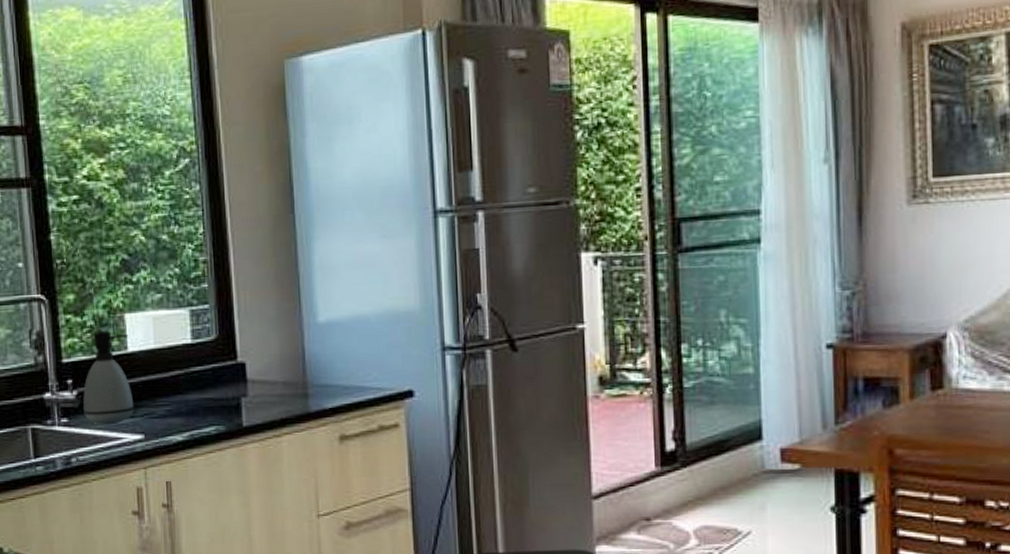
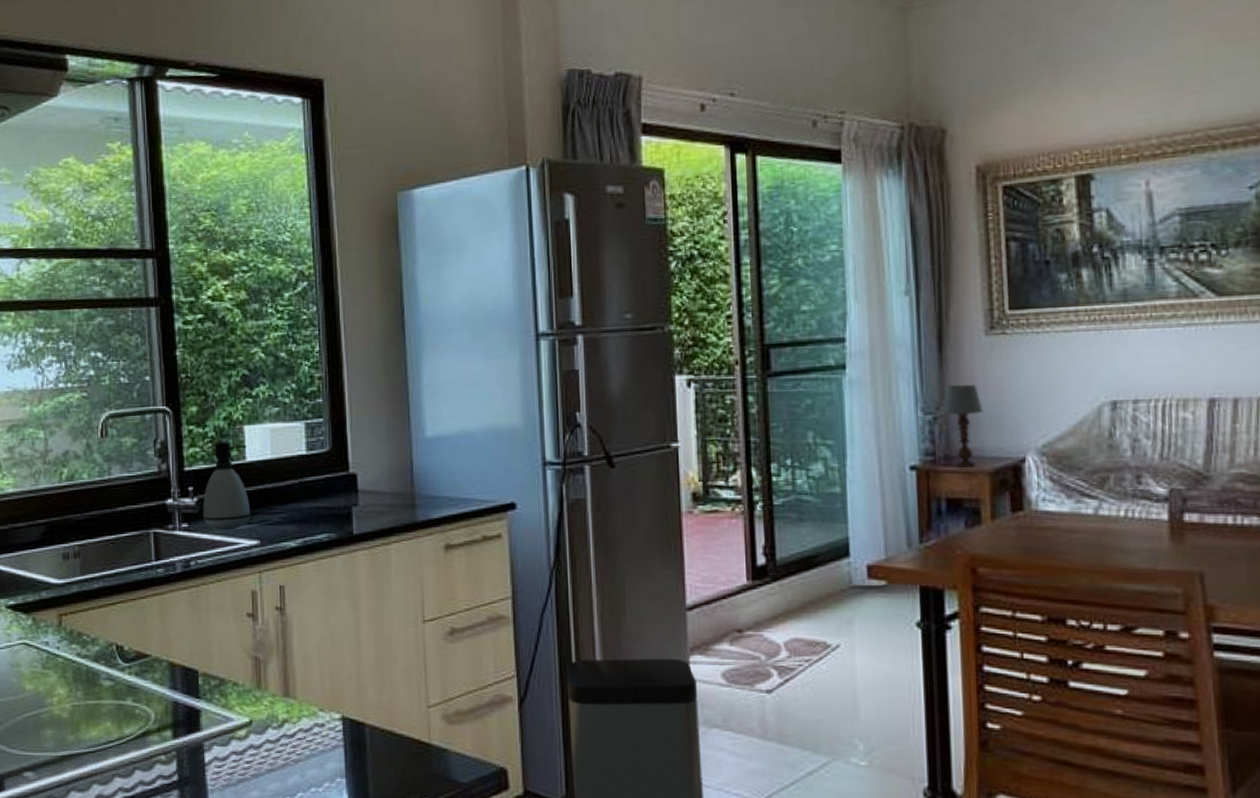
table lamp: none [862,257,904,345] -> present [943,384,983,468]

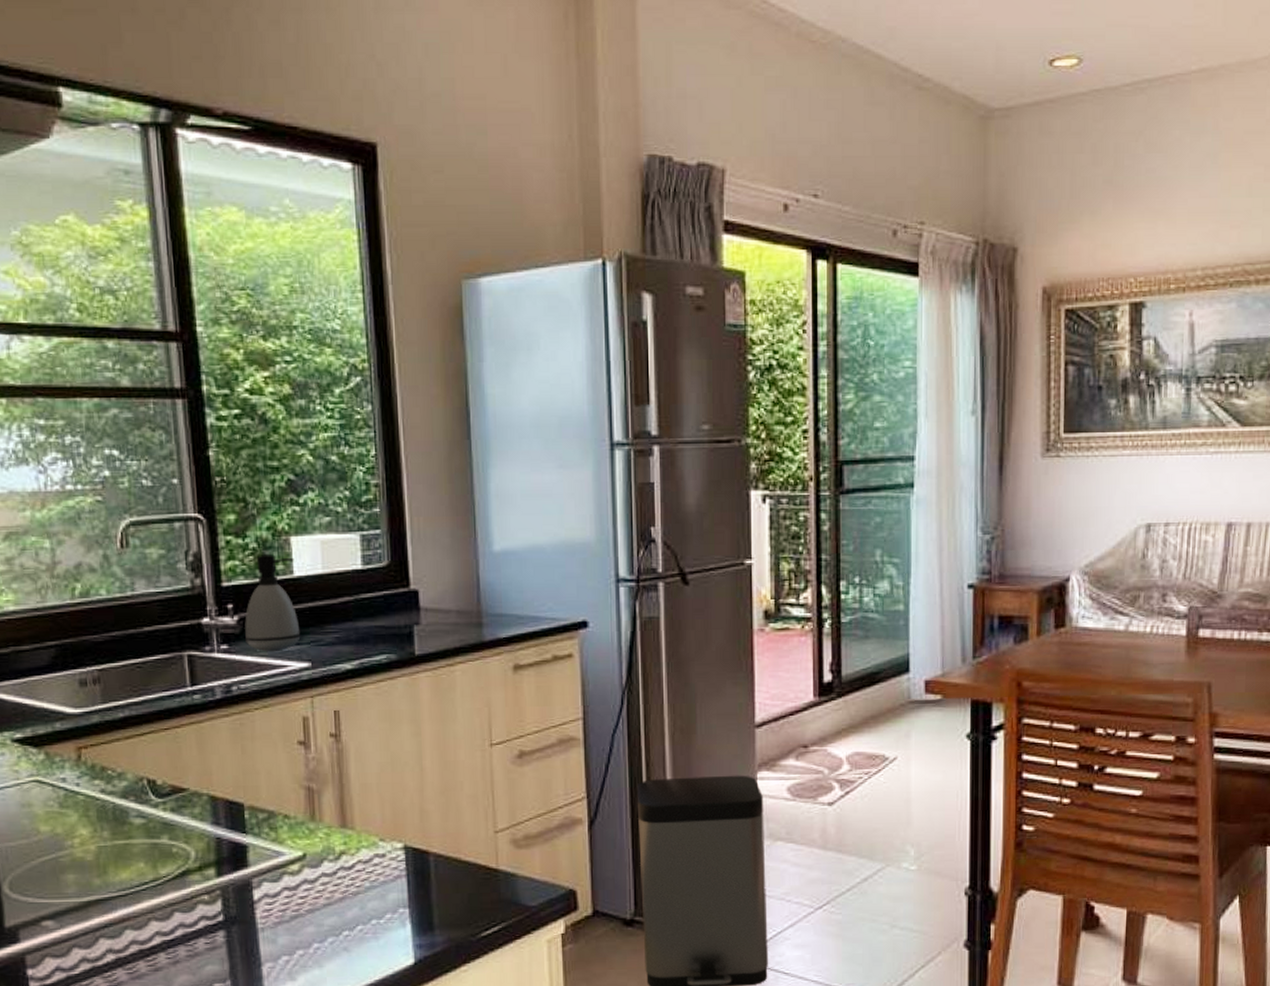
table lamp: present [943,384,983,468] -> none [1000,505,1036,586]

